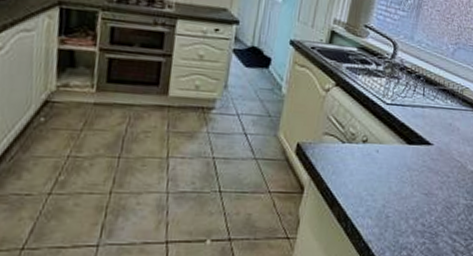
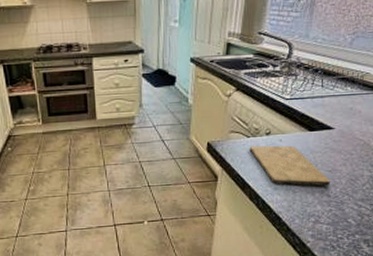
cutting board: none [343,154,427,213] -> present [249,145,331,186]

